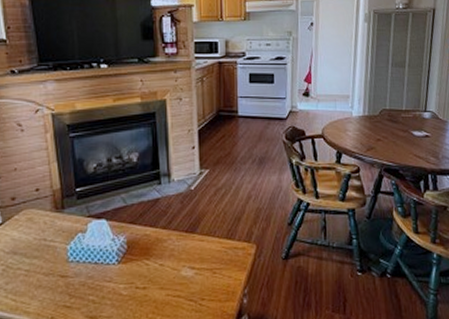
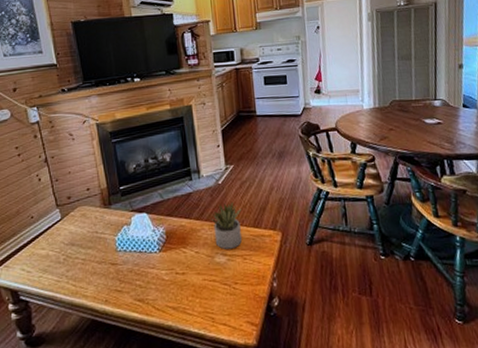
succulent plant: none [179,210,215,262] -> present [211,201,242,249]

